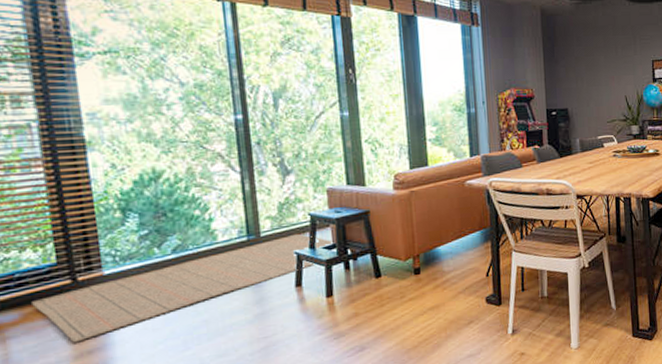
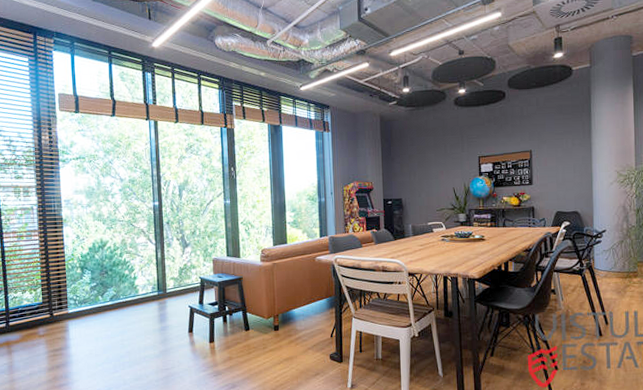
rug: present [31,233,331,343] -> none [27,292,214,359]

